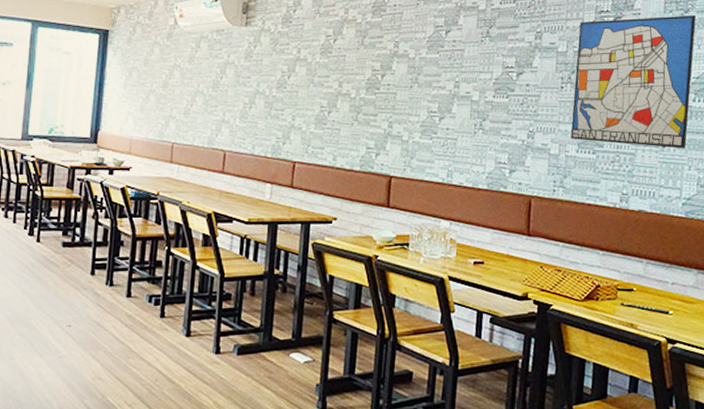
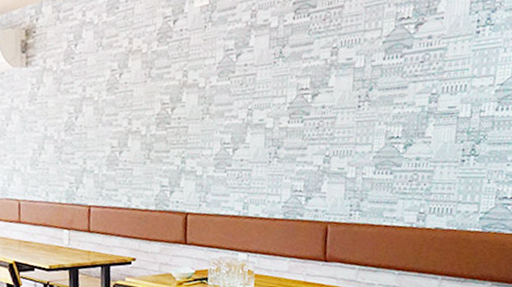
wall art: present [570,14,696,149] -> none [367,13,503,162]

